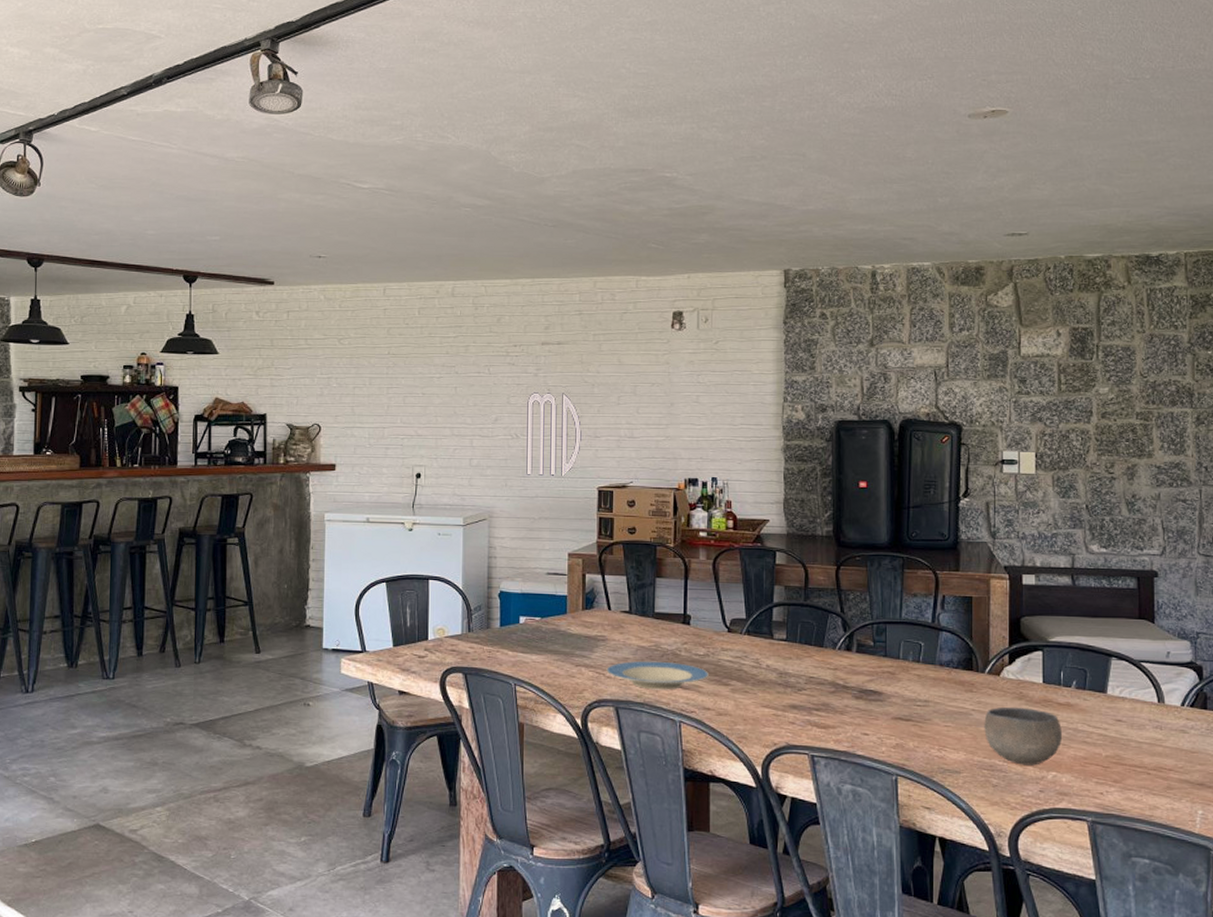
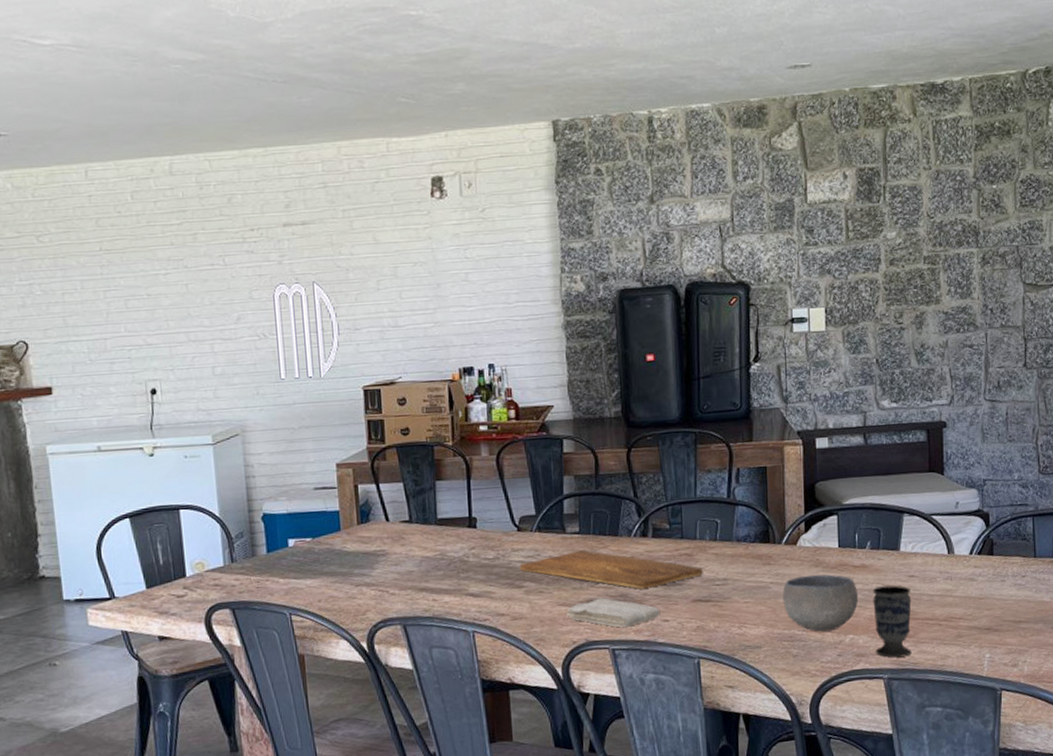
plate: present [606,660,708,690] -> none [389,570,500,602]
cutting board: none [728,657,905,701] -> present [519,550,703,589]
washcloth: none [769,704,861,736] -> present [566,598,661,628]
cup: none [1077,727,1119,802] -> present [873,585,912,658]

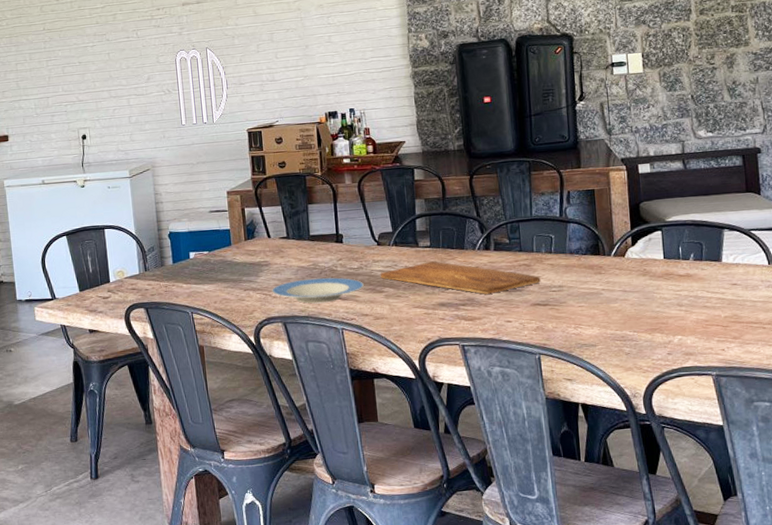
plate: none [389,570,500,602] -> present [272,277,364,304]
washcloth: present [566,598,661,628] -> none [421,301,504,327]
bowl: present [782,574,859,632] -> none [613,282,685,333]
cup: present [873,585,912,658] -> none [698,292,738,357]

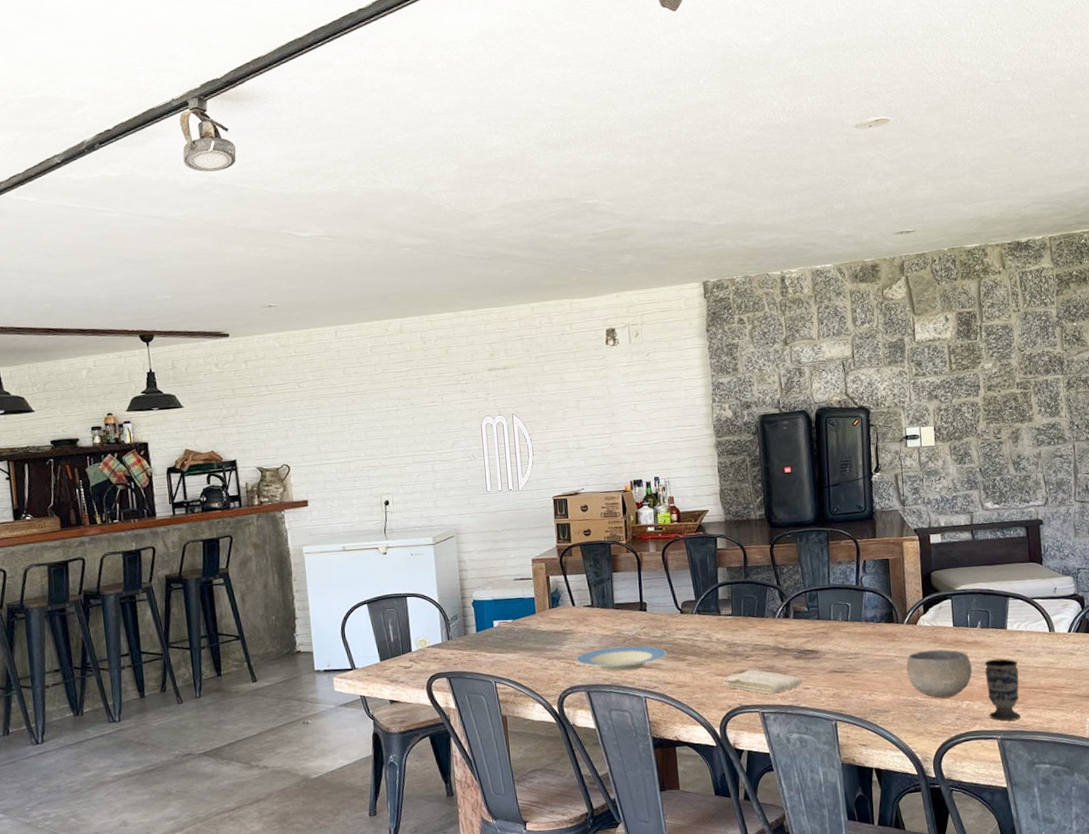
cutting board: present [380,261,541,294] -> none [683,629,837,662]
washcloth: none [421,301,504,327] -> present [723,669,802,694]
bowl: none [613,282,685,333] -> present [906,649,973,699]
cup: none [698,292,738,357] -> present [984,658,1021,721]

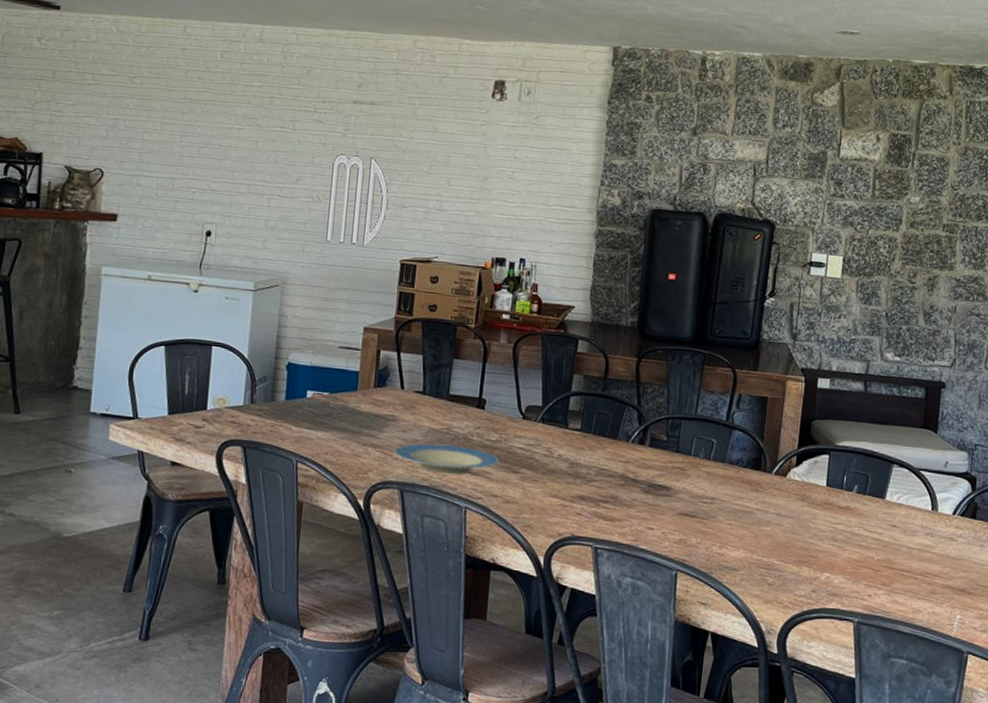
washcloth: present [723,669,802,694] -> none [557,496,647,529]
bowl: present [906,649,973,699] -> none [765,508,840,566]
cup: present [984,658,1021,721] -> none [849,530,891,604]

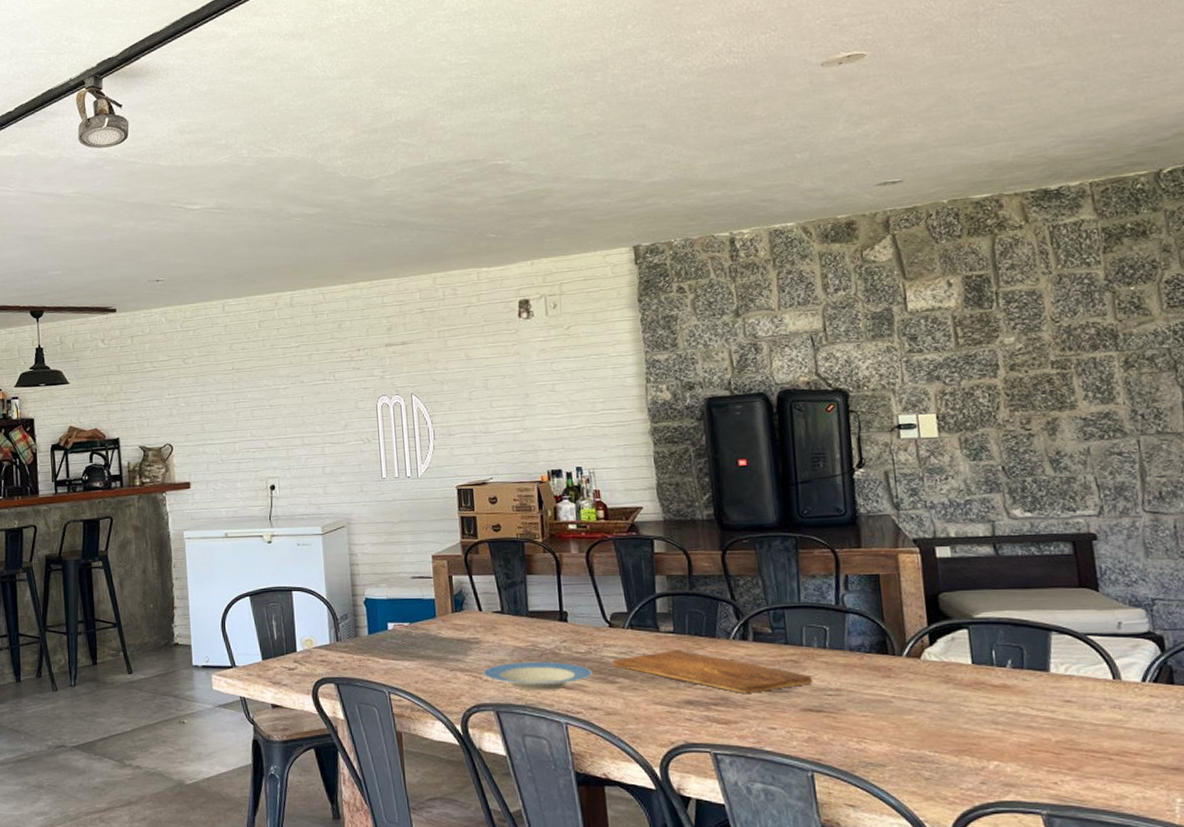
cutting board: none [519,447,693,495] -> present [612,650,812,693]

